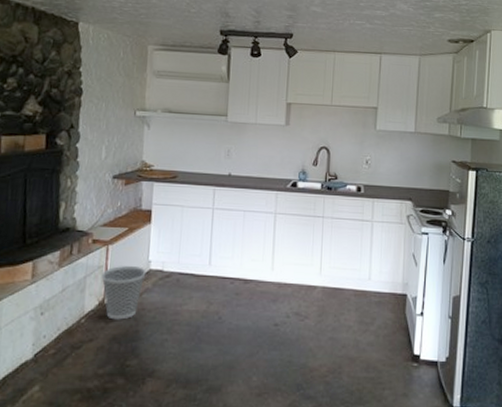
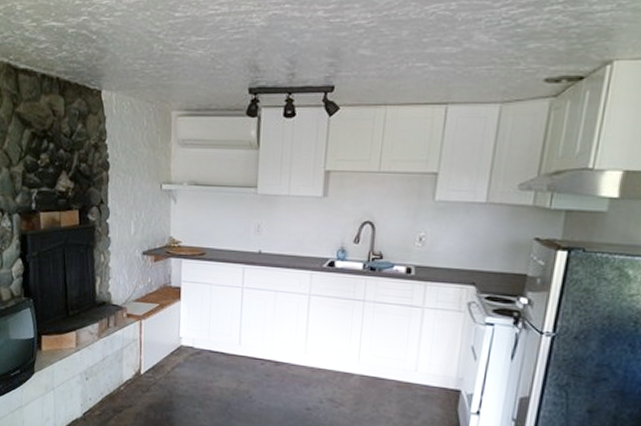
wastebasket: present [101,266,146,320] -> none [136,340,178,391]

